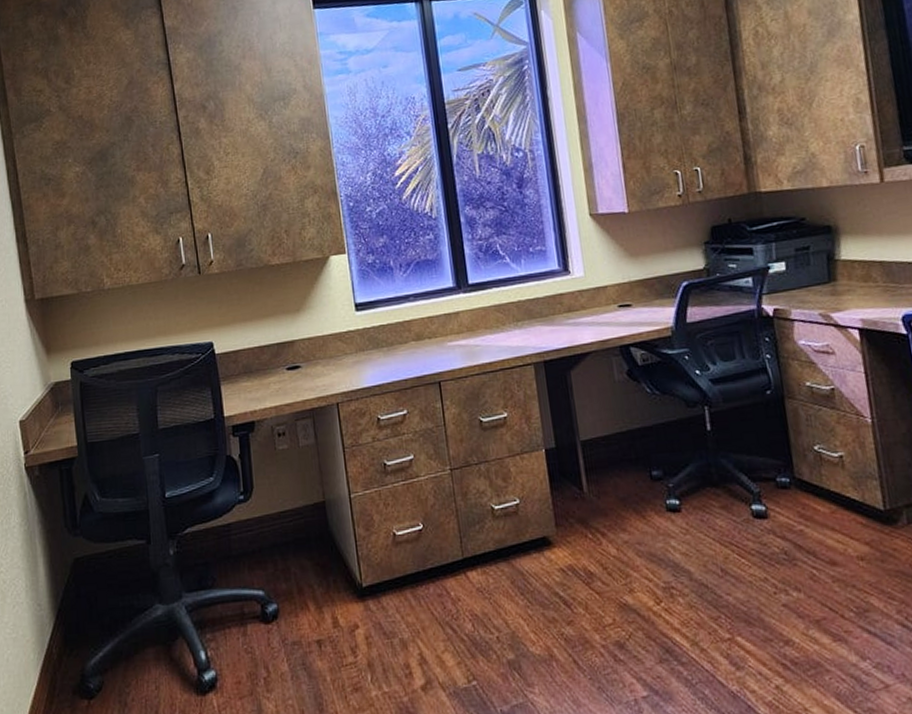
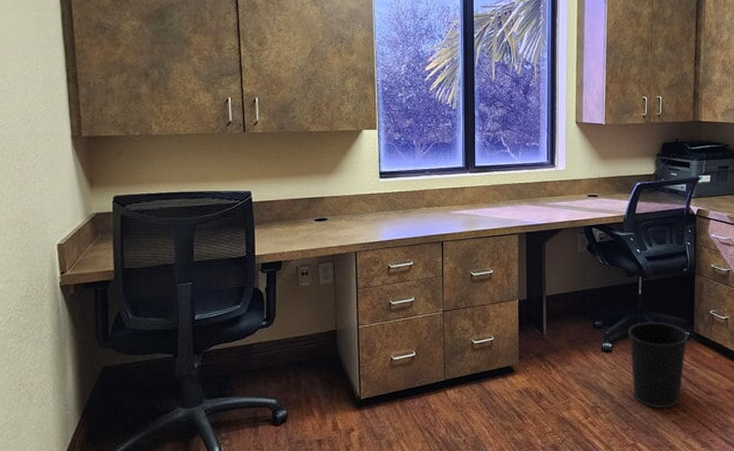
wastebasket: none [699,466,790,588] -> present [628,322,689,409]

